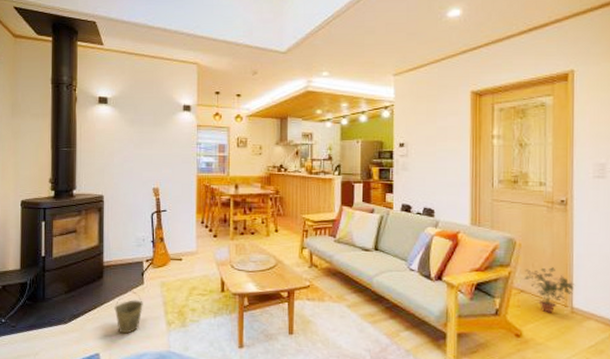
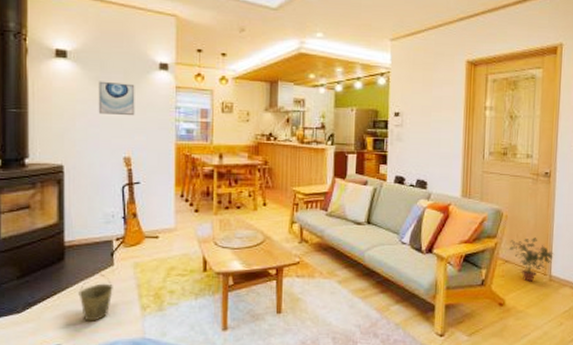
wall art: none [132,122,163,152] -> present [98,81,135,116]

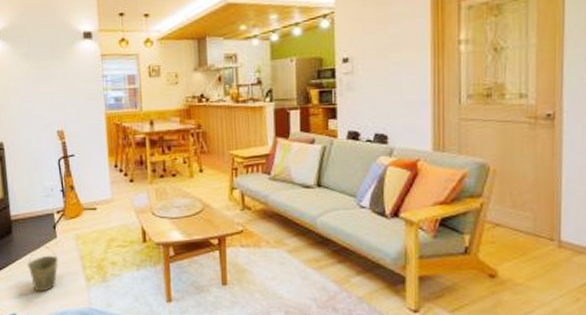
wall art: present [98,81,135,116] -> none [27,56,64,90]
potted plant: present [510,237,555,282] -> none [501,195,565,249]

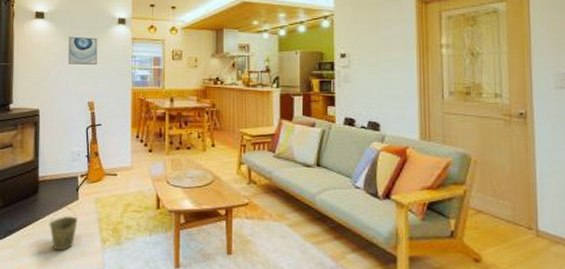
wall art: none [27,56,64,90] -> present [68,36,98,66]

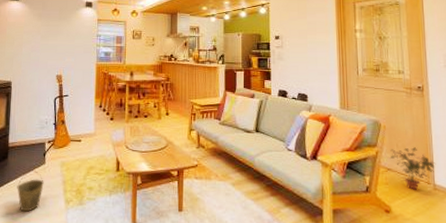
wall art: present [68,36,98,66] -> none [39,17,67,43]
potted plant: none [482,186,540,236] -> present [390,147,436,190]

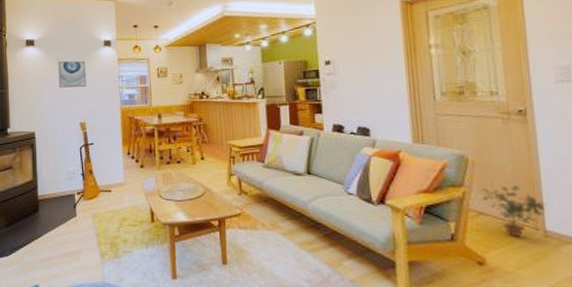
bucket: present [17,170,44,212] -> none [50,223,77,266]
wall art: none [39,17,67,43] -> present [58,60,87,88]

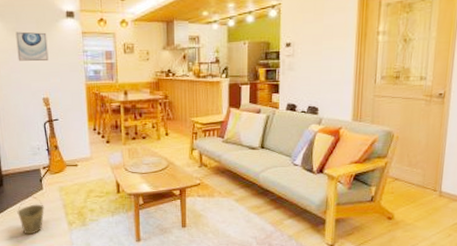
bucket: none [50,223,77,266] -> present [17,196,45,235]
potted plant: present [482,185,547,238] -> none [400,156,446,198]

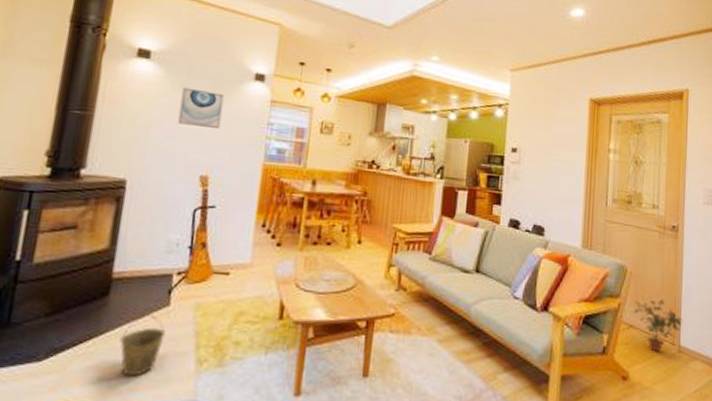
potted plant: none [400,156,446,198] -> present [634,300,684,352]

